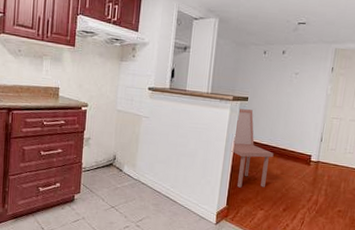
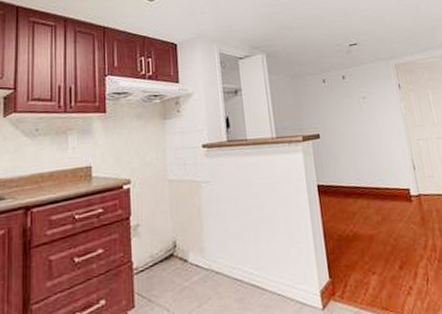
dining chair: present [231,109,274,188] -> none [314,148,369,250]

